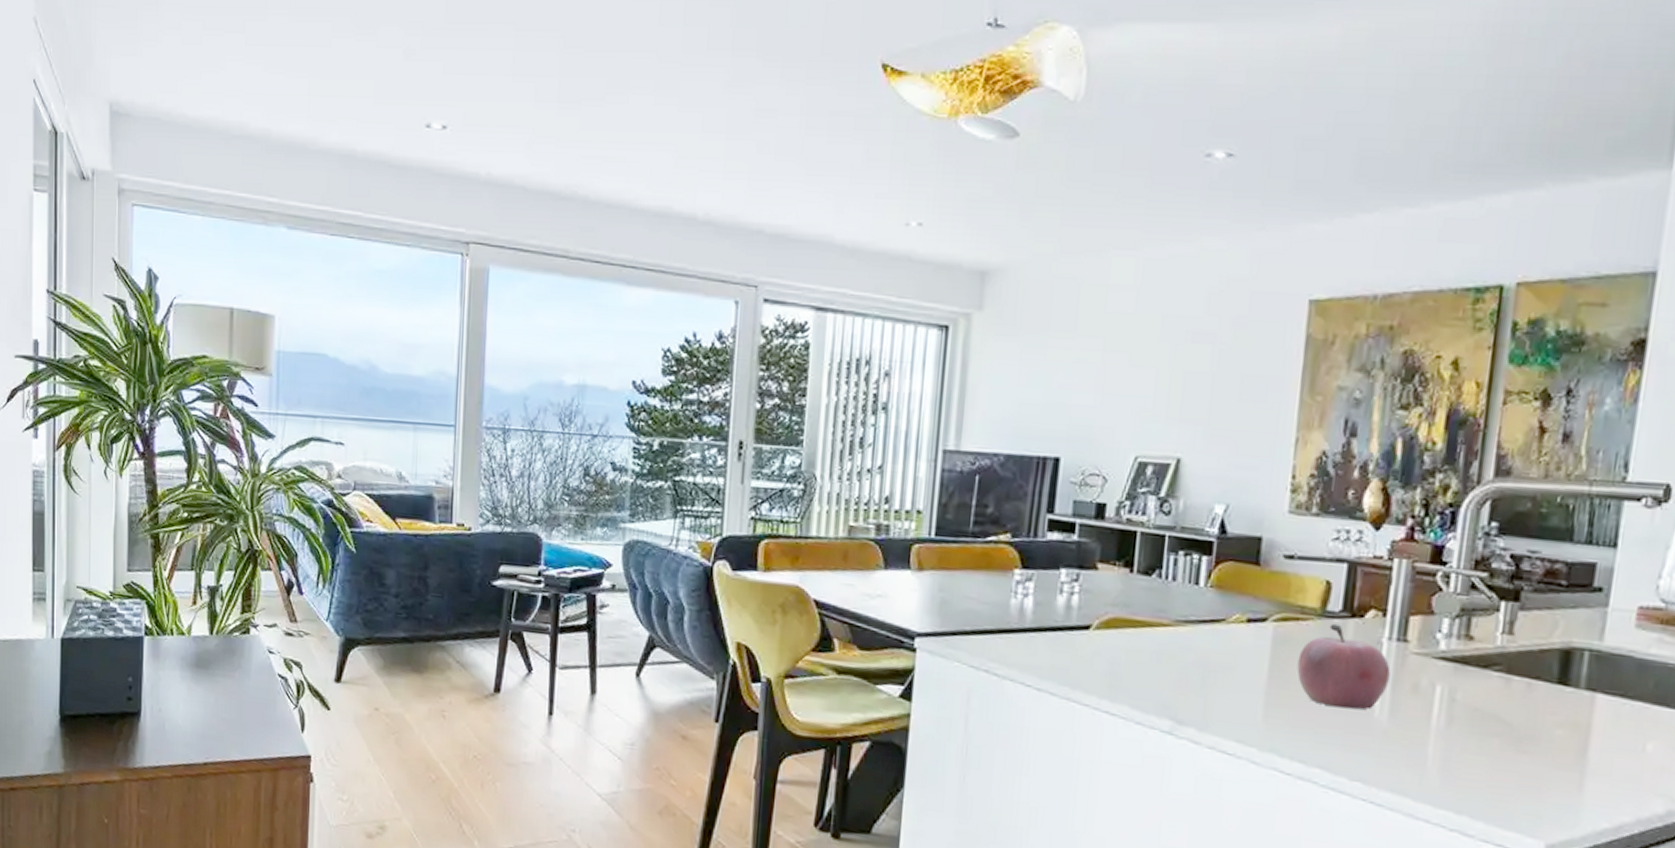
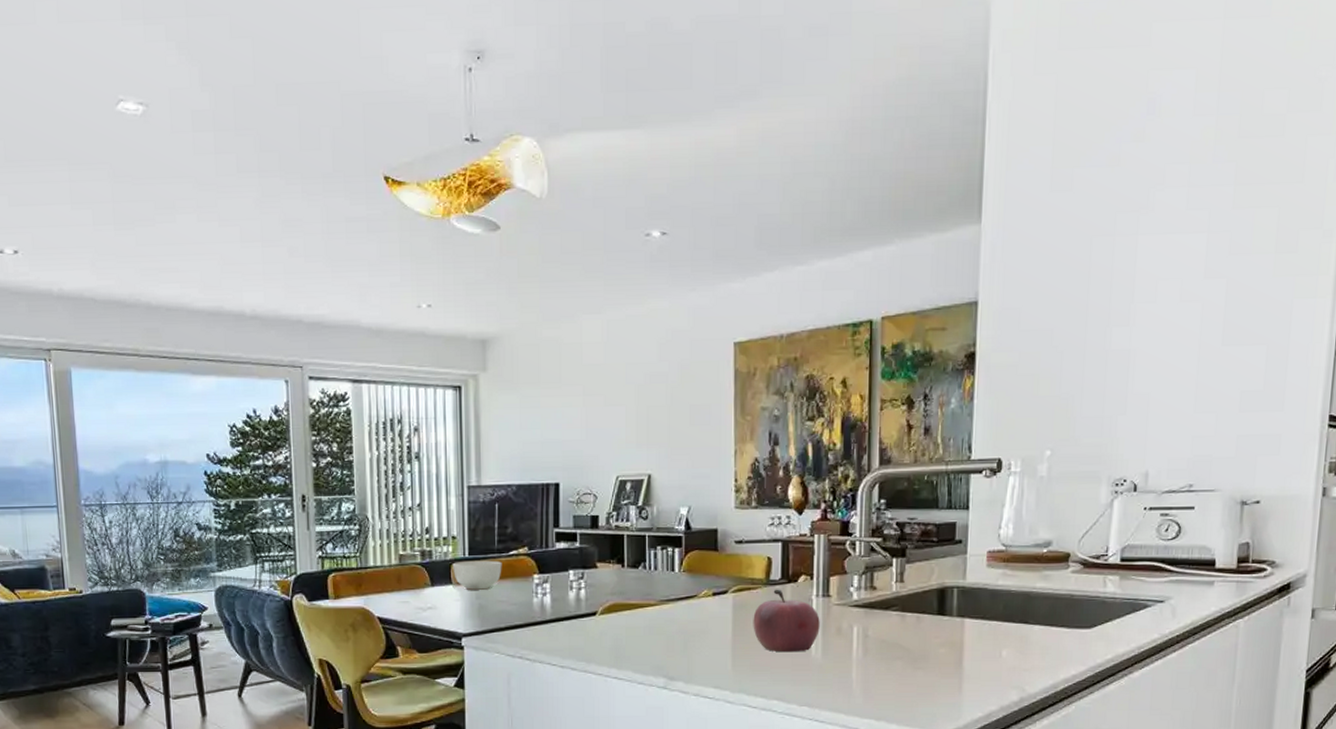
bowl: none [913,542,976,581] -> present [452,560,502,590]

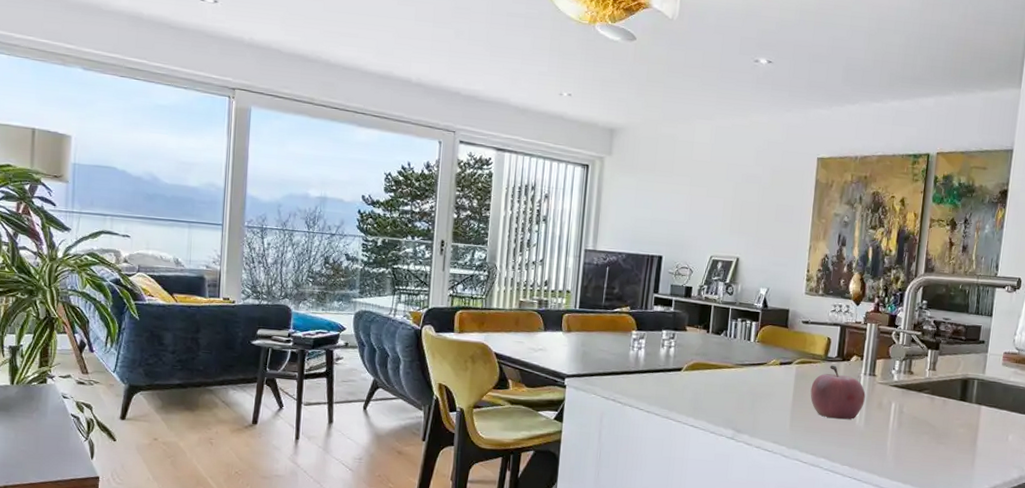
bowl: present [452,560,502,590] -> none [564,312,607,339]

